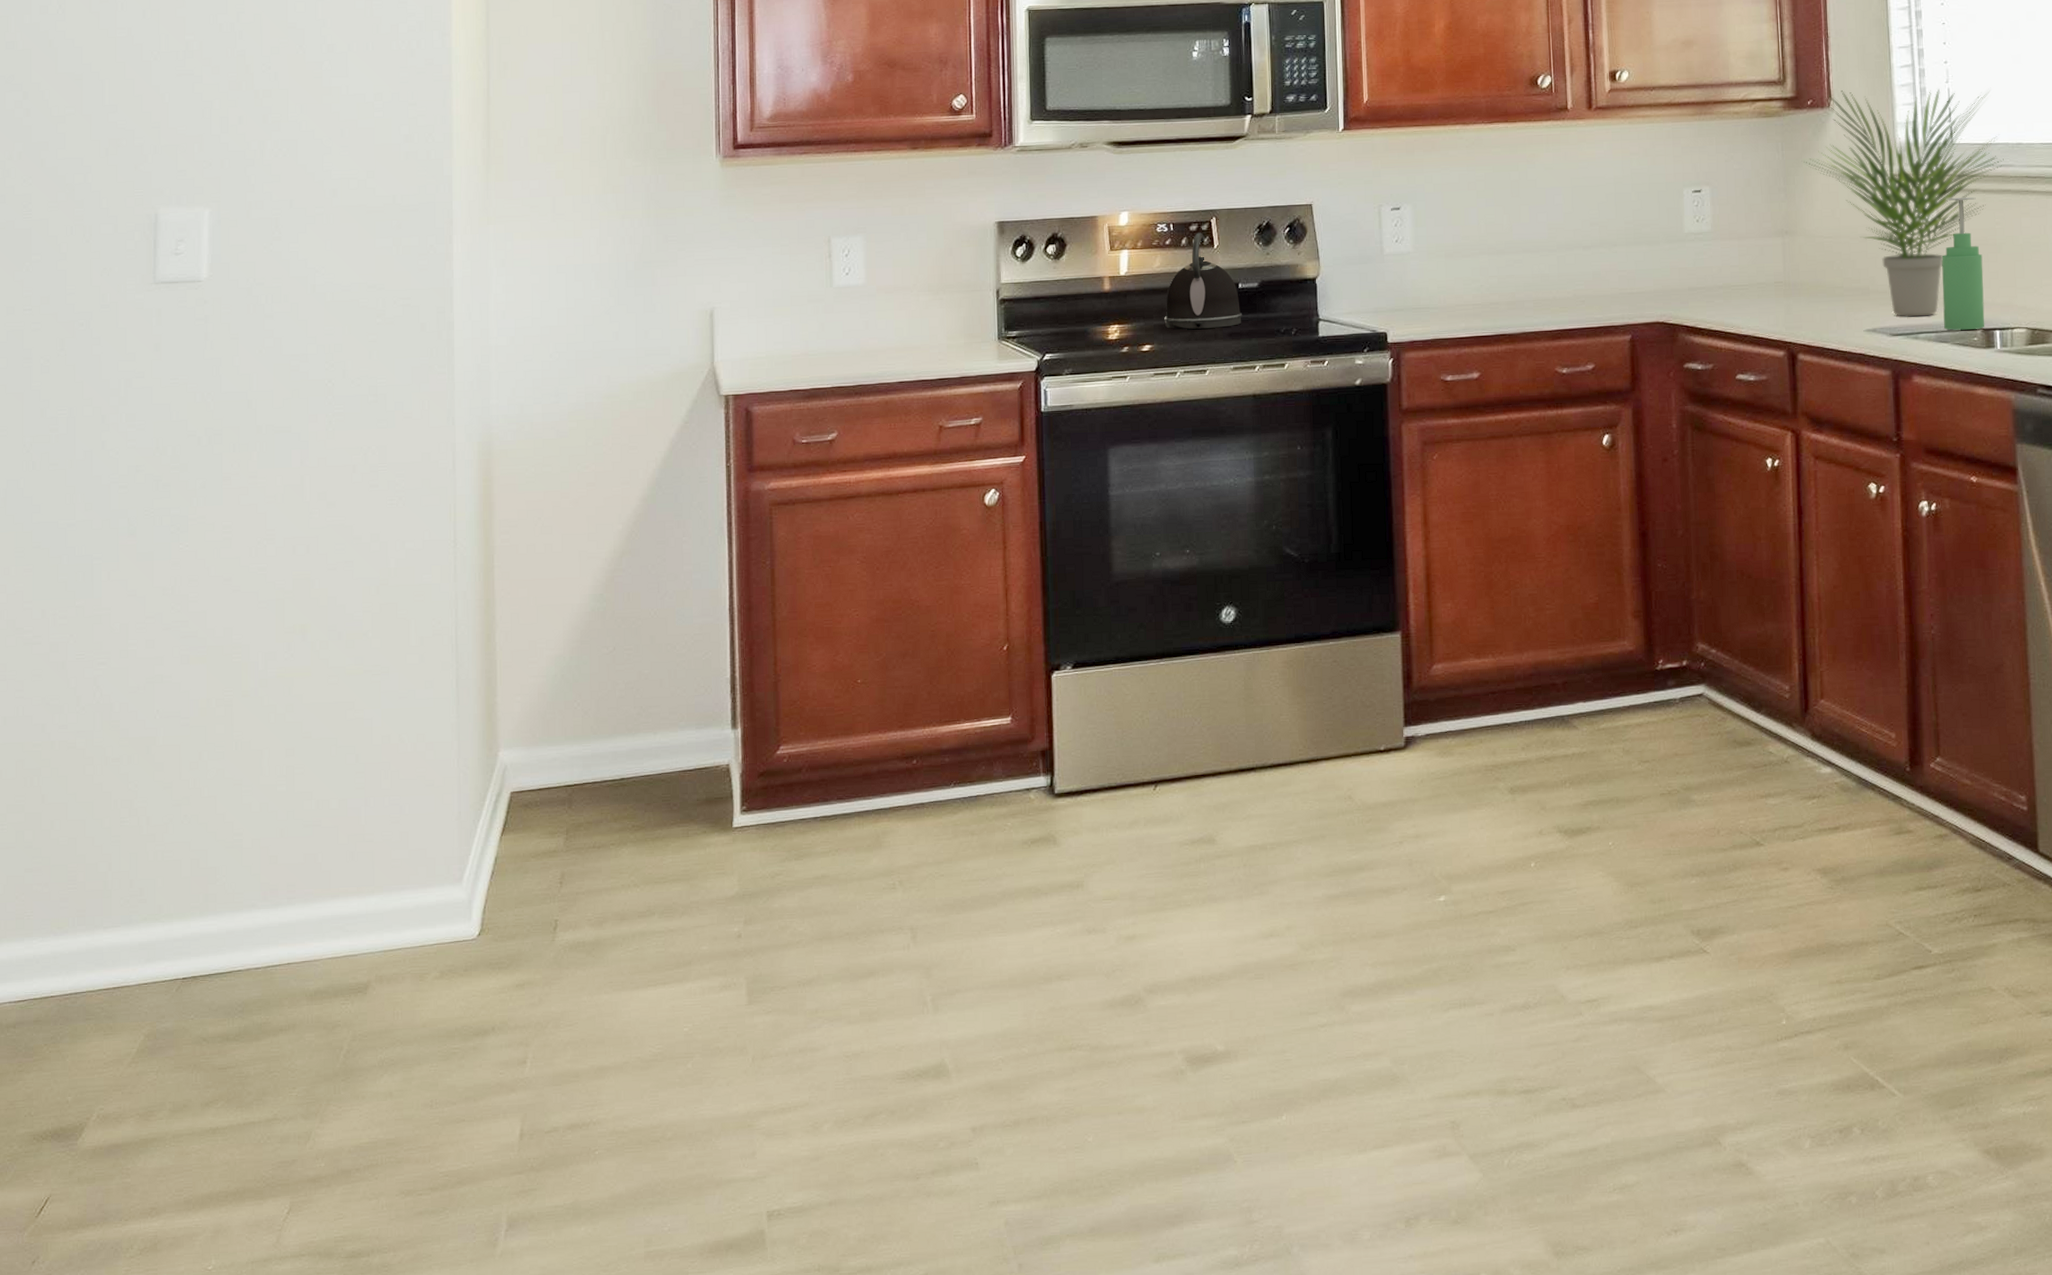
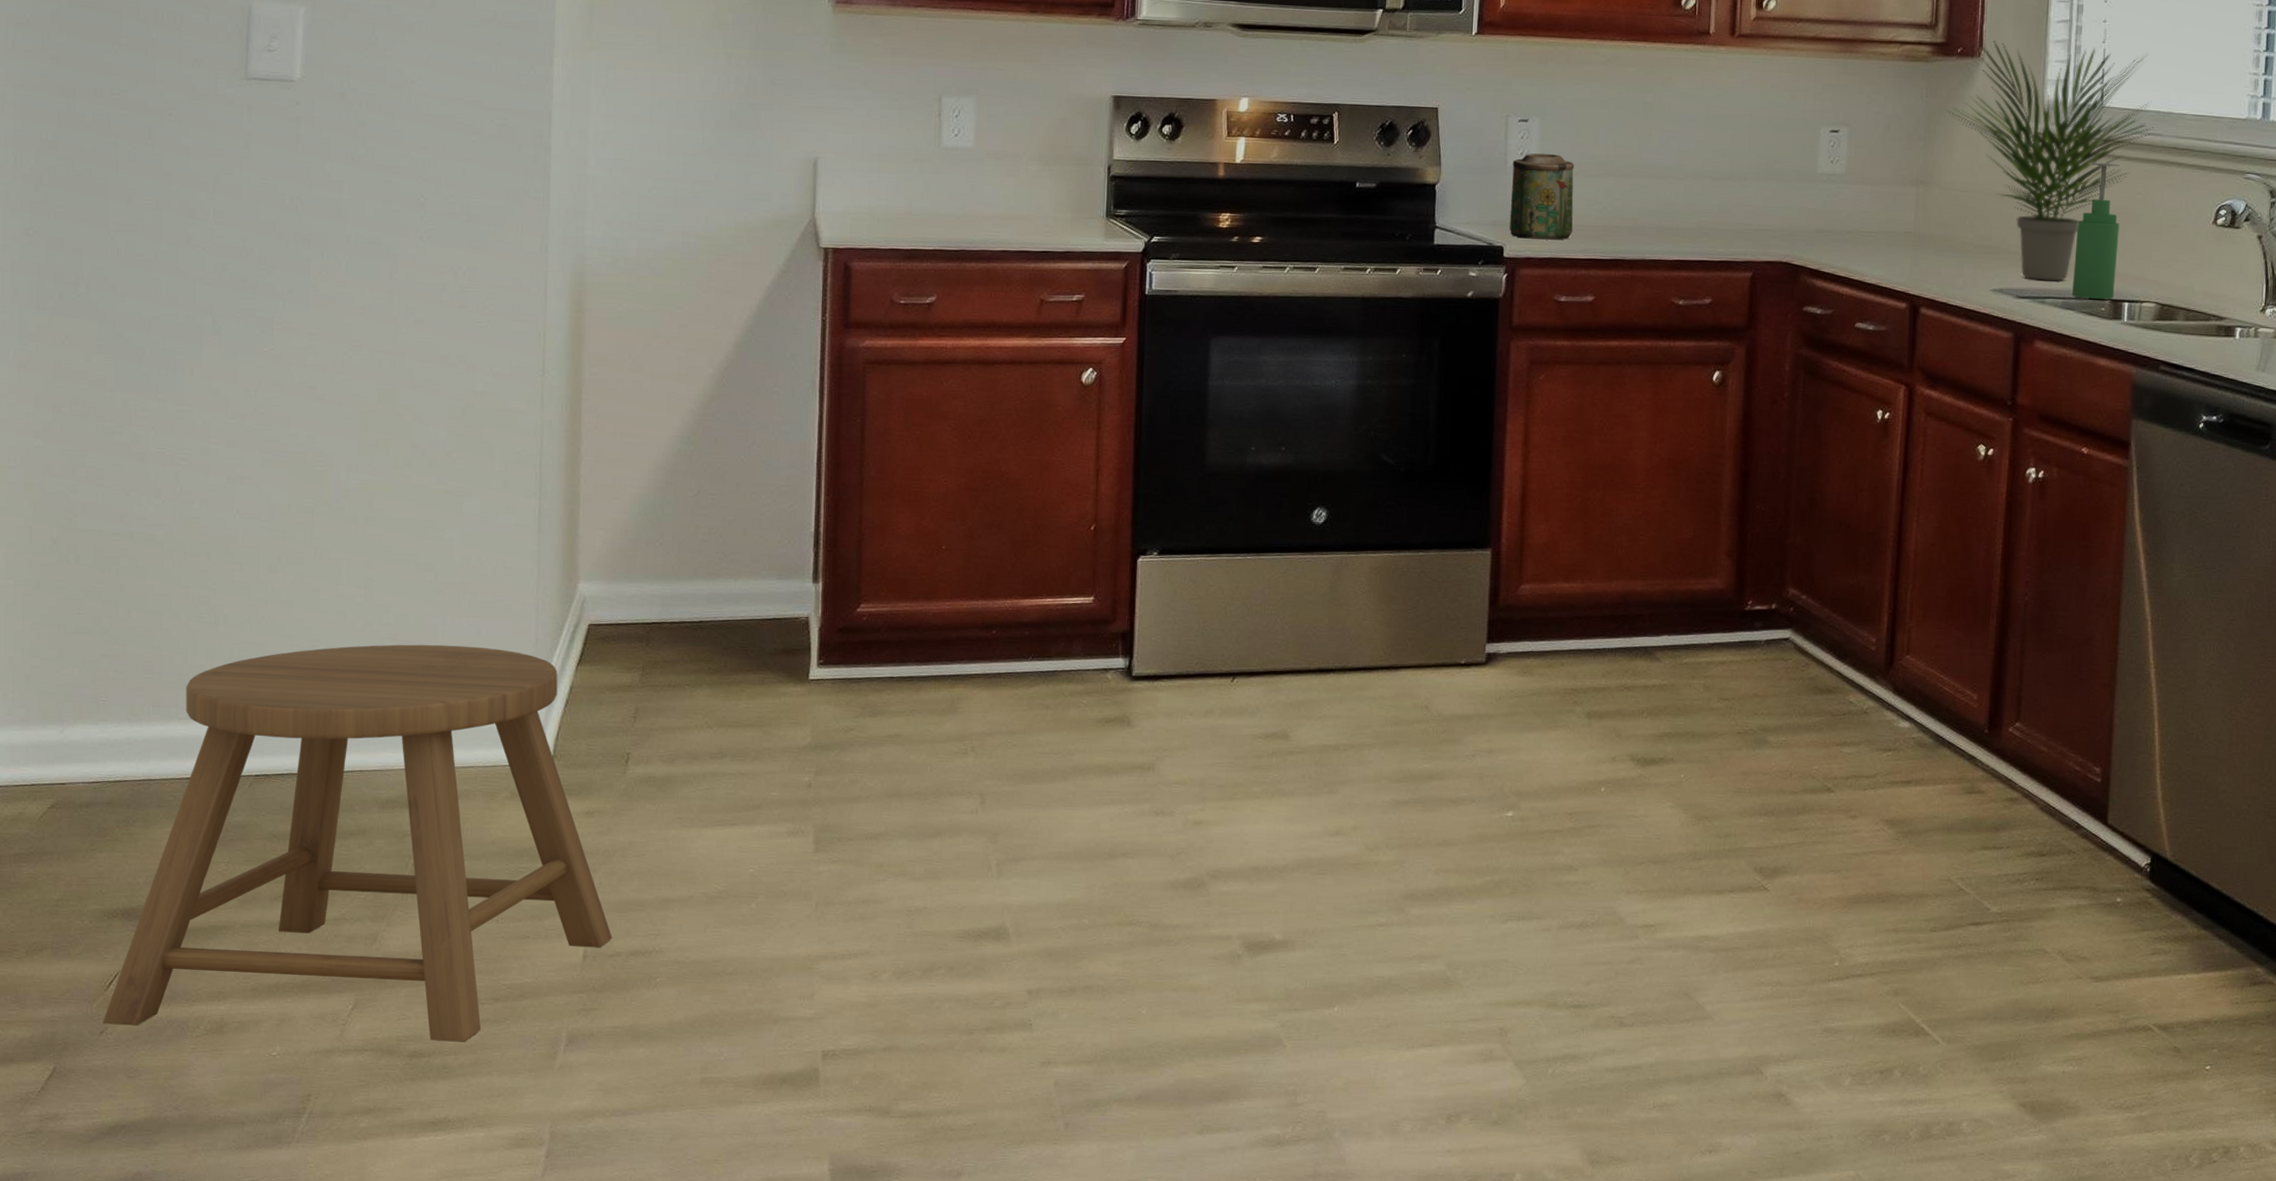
stool: none [34,825,549,1253] -> present [102,644,613,1041]
kettle: present [1164,232,1243,330] -> none [1277,126,1358,226]
canister: none [1388,238,1453,323] -> present [1509,153,1574,240]

